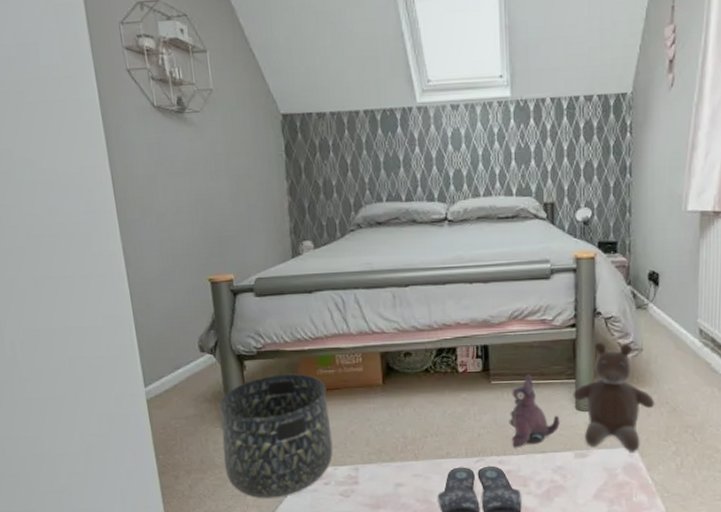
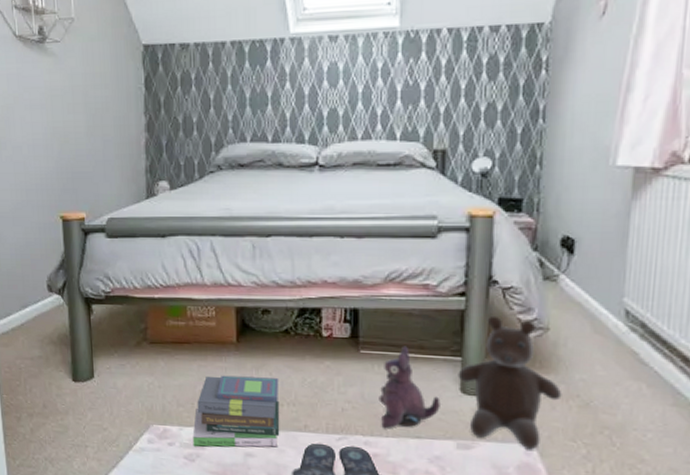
basket: present [219,373,333,498] -> none [64,321,179,453]
books: none [346,413,426,484] -> present [192,375,280,448]

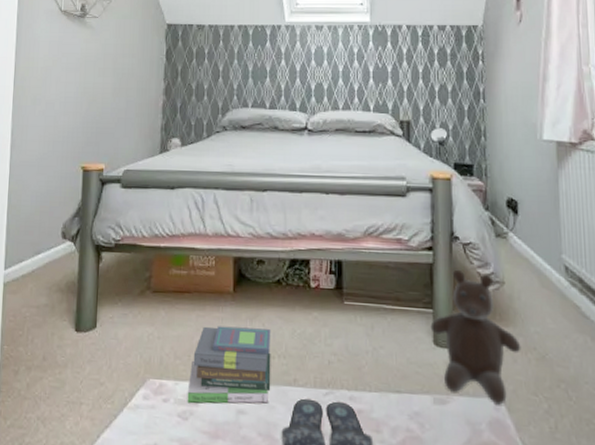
plush toy: present [379,346,440,428] -> none [361,297,417,382]

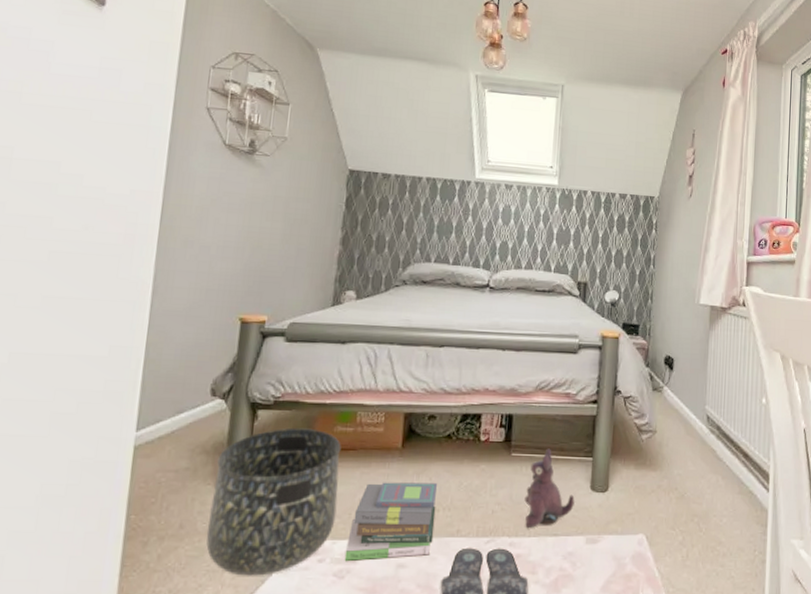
basket: none [65,269,177,411] -> present [206,428,341,576]
plush toy: none [361,297,417,382] -> present [524,448,575,528]
teddy bear: present [430,269,521,405] -> none [589,420,665,540]

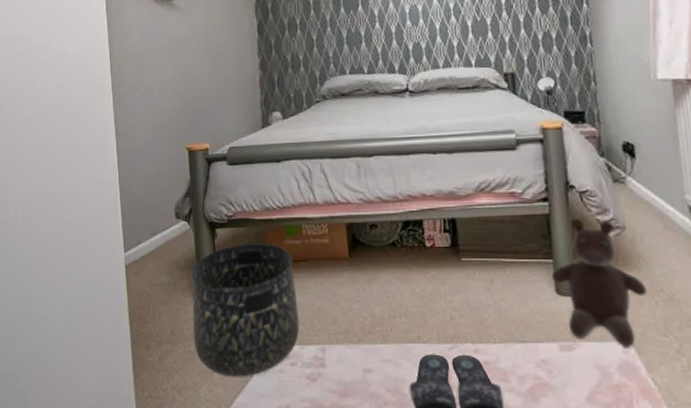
books: present [344,482,438,562] -> none [313,290,395,366]
plush toy: present [524,448,575,528] -> none [482,251,540,334]
teddy bear: none [589,420,665,540] -> present [551,218,648,348]

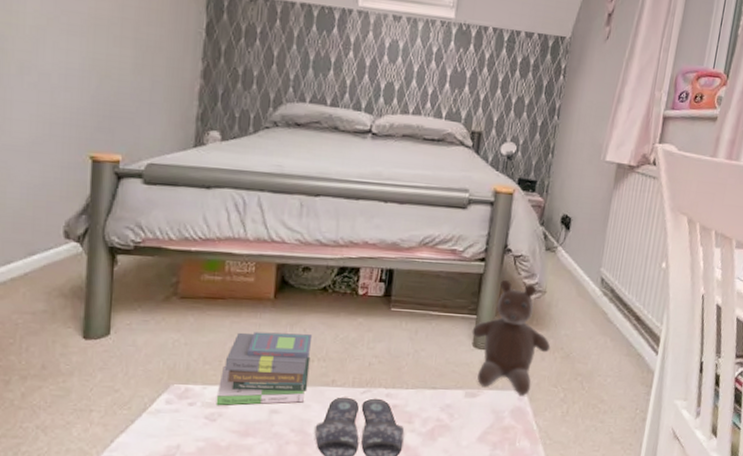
basket: present [191,243,300,377] -> none [70,274,209,416]
books: none [313,290,395,366] -> present [216,331,313,406]

